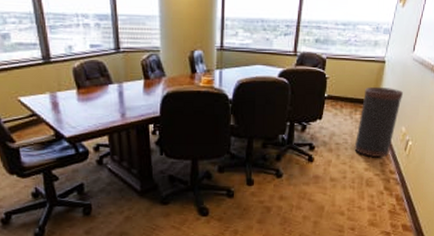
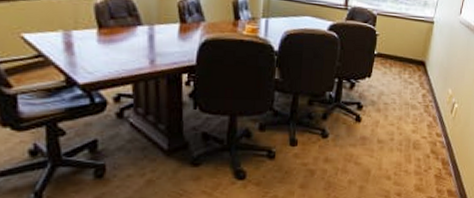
trash can: present [354,86,403,158] -> none [402,46,450,120]

